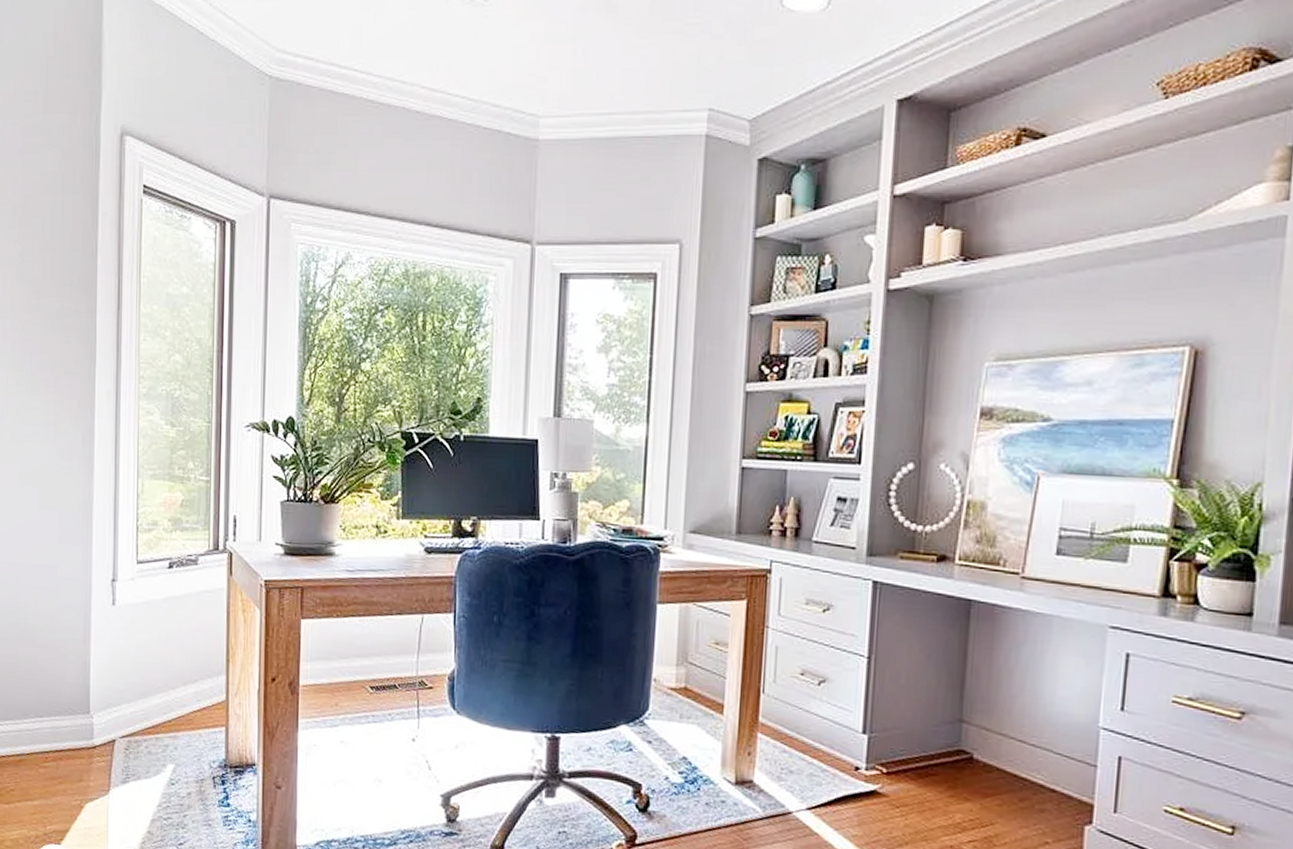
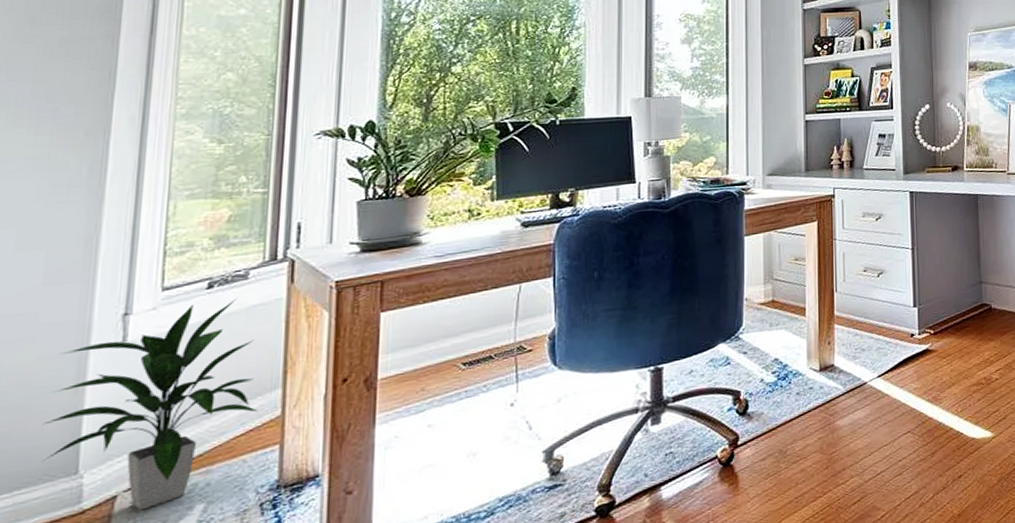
indoor plant: none [65,581,209,758] -> present [42,299,259,511]

